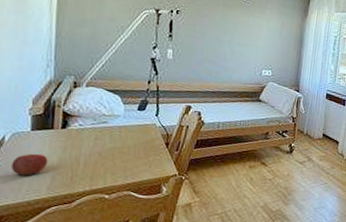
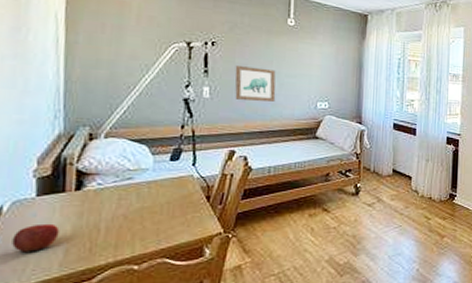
wall art: none [193,33,229,67] -> present [235,66,276,102]

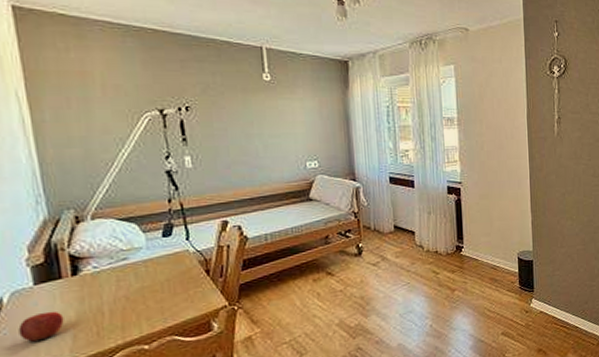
wall art: present [235,66,276,102] -> none [214,130,262,167]

